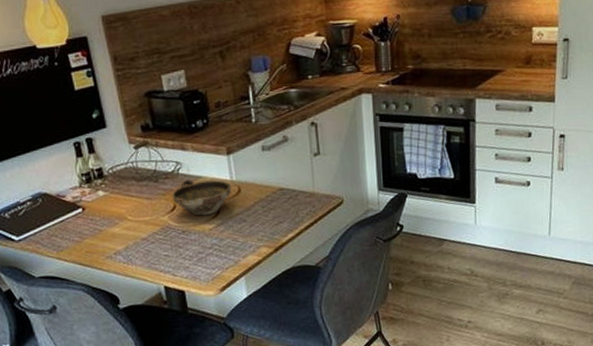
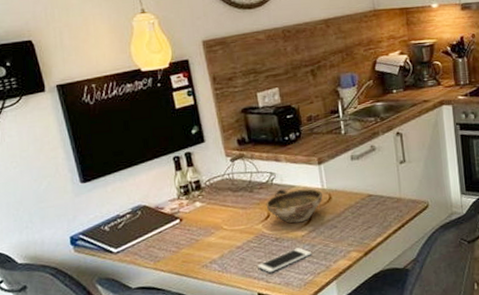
cell phone: none [163,241,221,267] -> present [257,247,313,273]

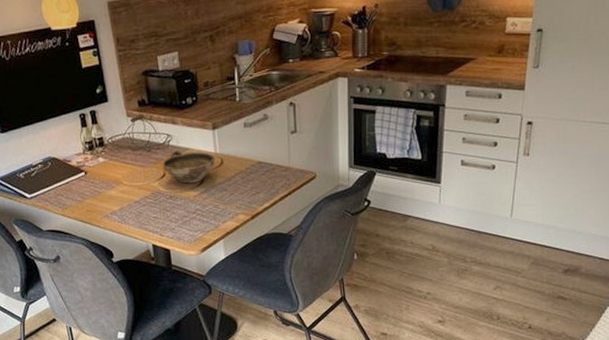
cell phone: present [257,247,313,273] -> none [153,206,203,228]

